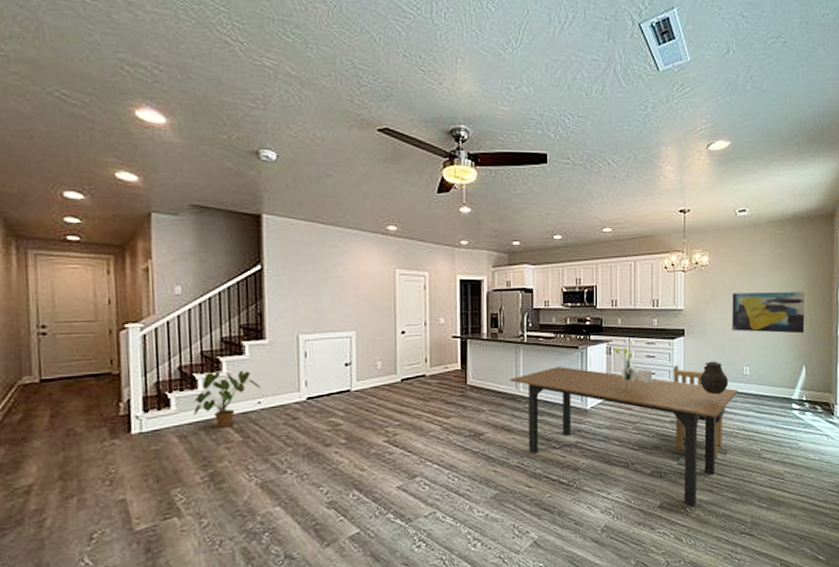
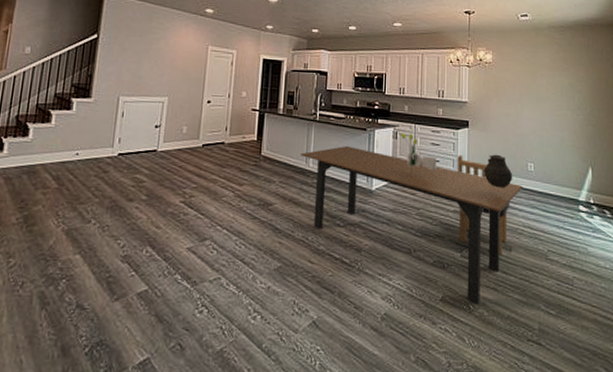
house plant: present [193,370,261,428] -> none [21,122,81,174]
wall art: present [732,292,805,334] -> none [516,90,589,135]

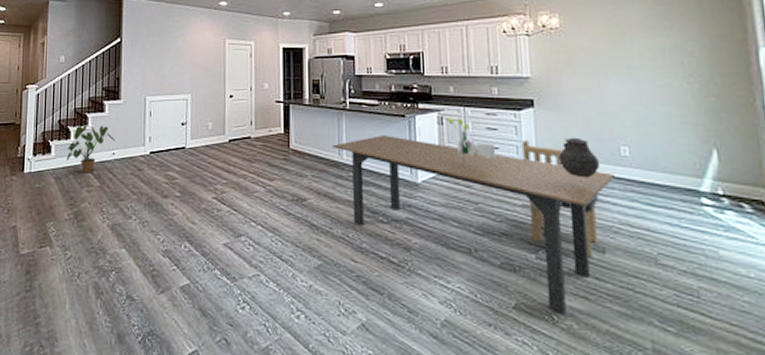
house plant: none [21,122,81,174] -> present [66,125,116,173]

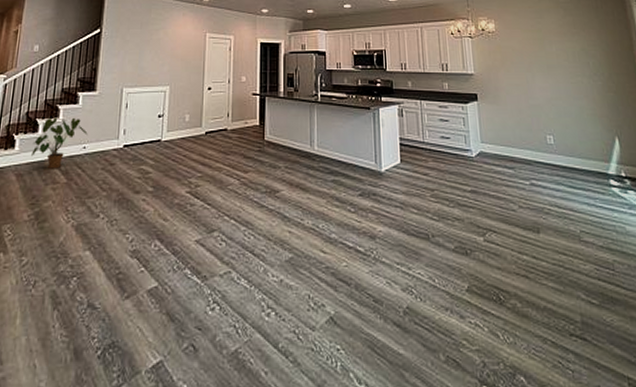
dining table: present [332,135,616,316] -> none [304,127,545,295]
bouquet: present [448,118,496,163] -> none [407,110,448,152]
dining chair: present [521,140,598,258] -> none [468,130,533,238]
ceramic pot: present [558,137,601,178] -> none [499,128,532,164]

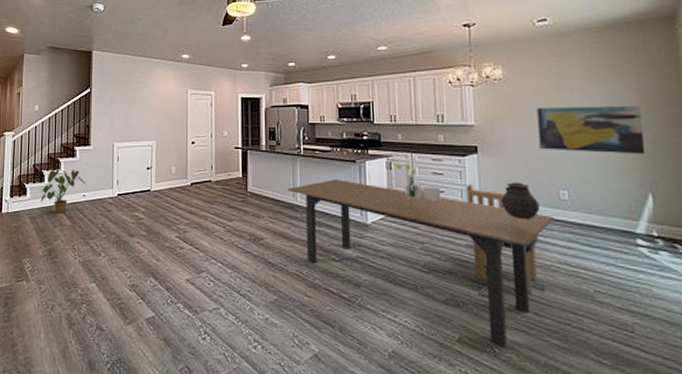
dining table: none [304,127,545,295] -> present [287,179,555,348]
bouquet: none [407,110,448,152] -> present [396,163,442,205]
dining chair: none [468,130,533,238] -> present [465,184,538,295]
ceramic pot: none [499,128,532,164] -> present [501,182,541,220]
wall art: none [524,59,611,102] -> present [537,106,646,155]

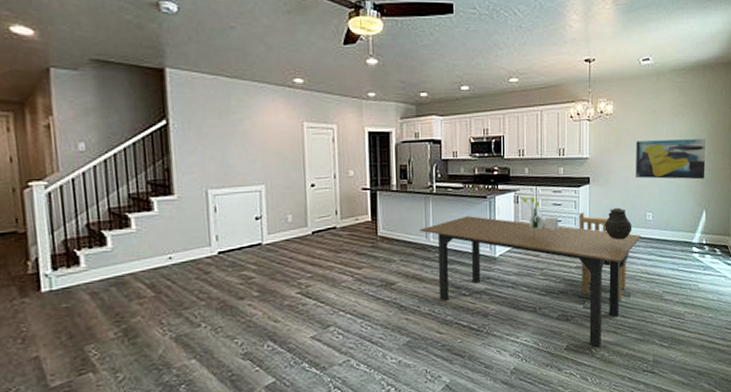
house plant: present [41,169,86,214] -> none [102,226,172,284]

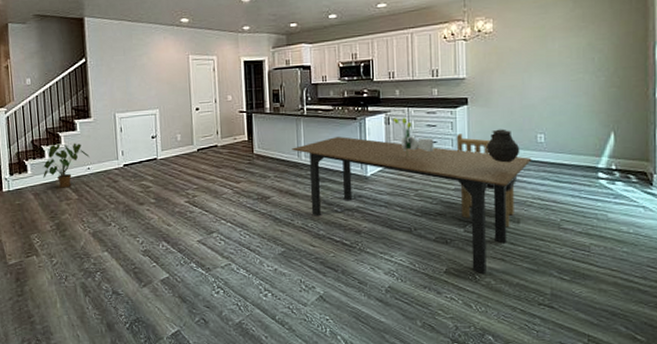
house plant: none [102,226,172,284] -> present [42,143,90,188]
wall art: present [636,139,706,180] -> none [522,53,612,99]

